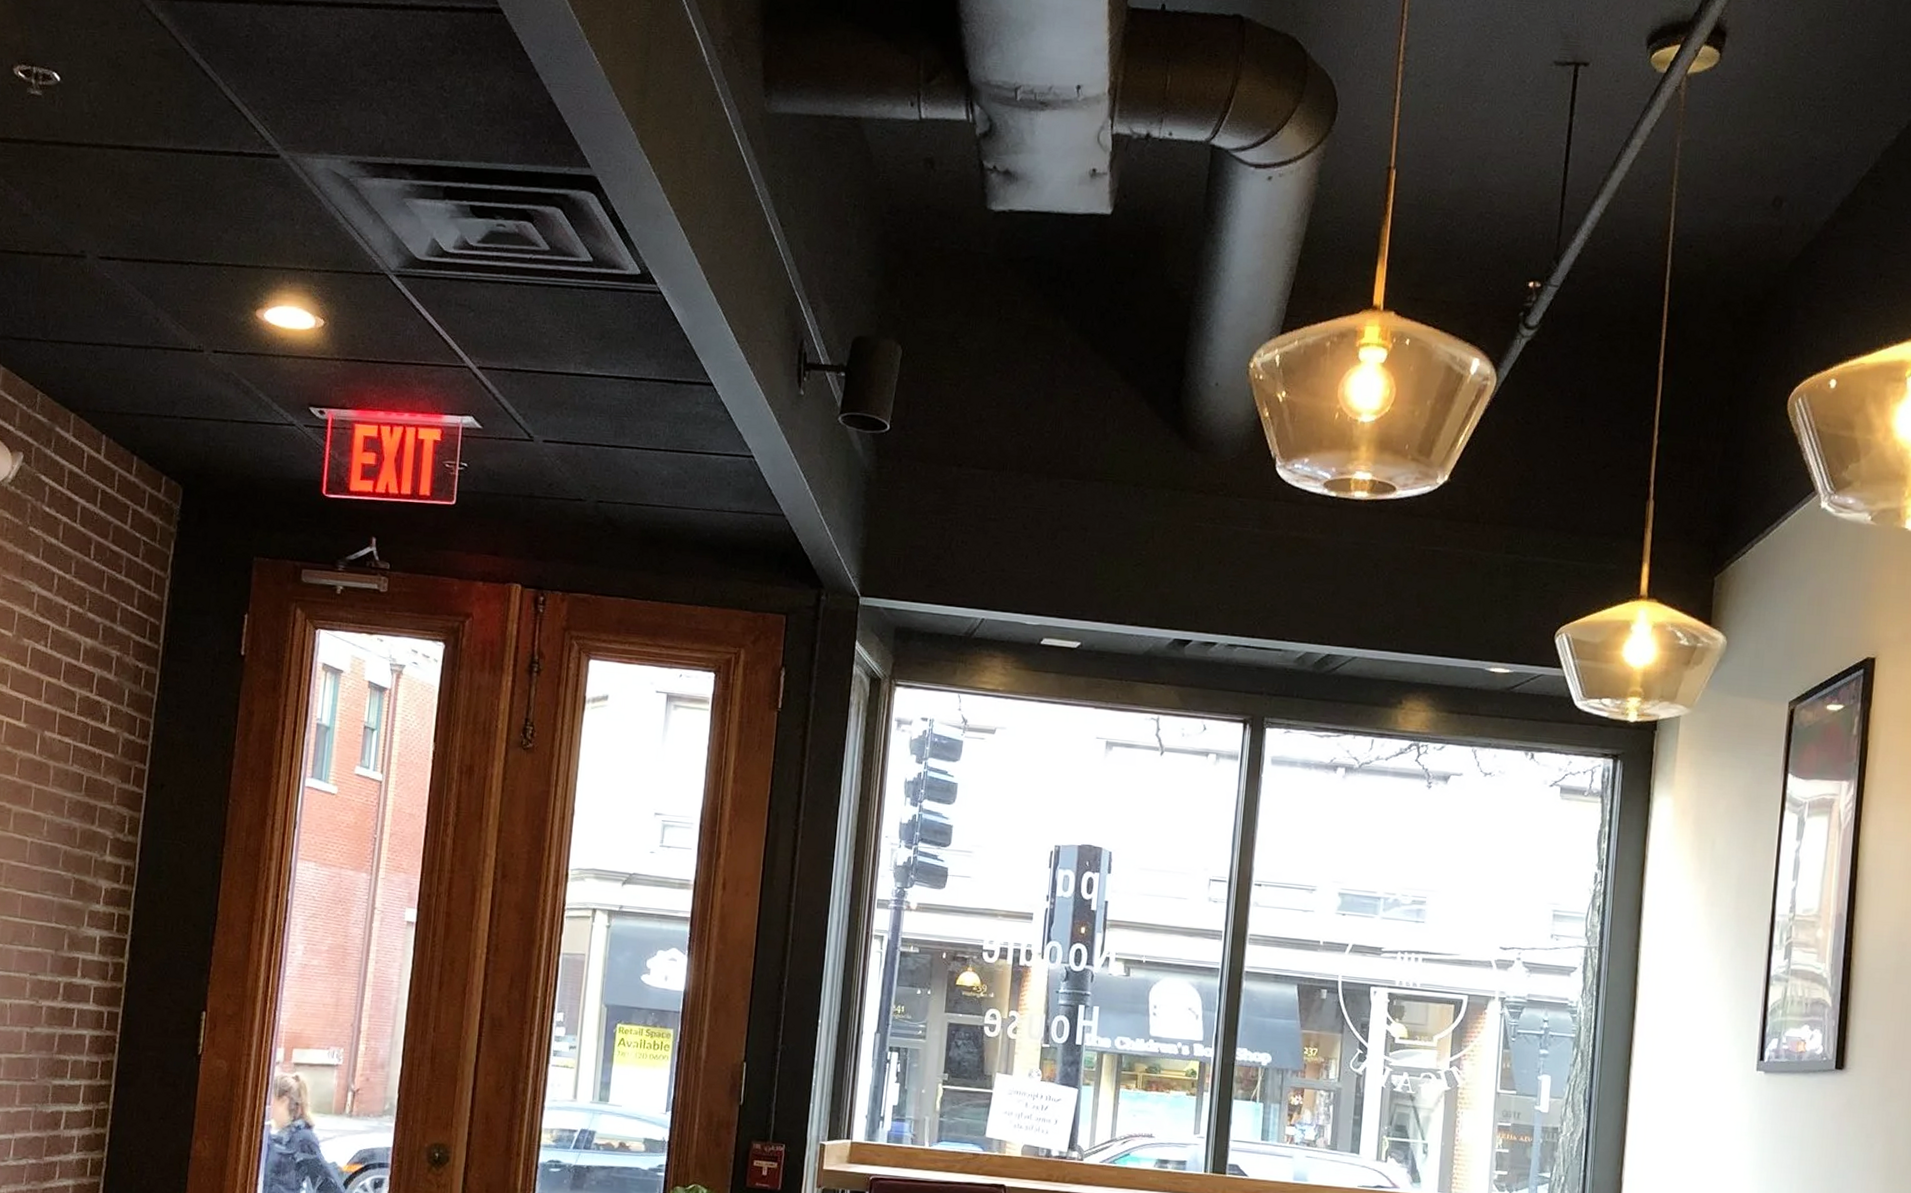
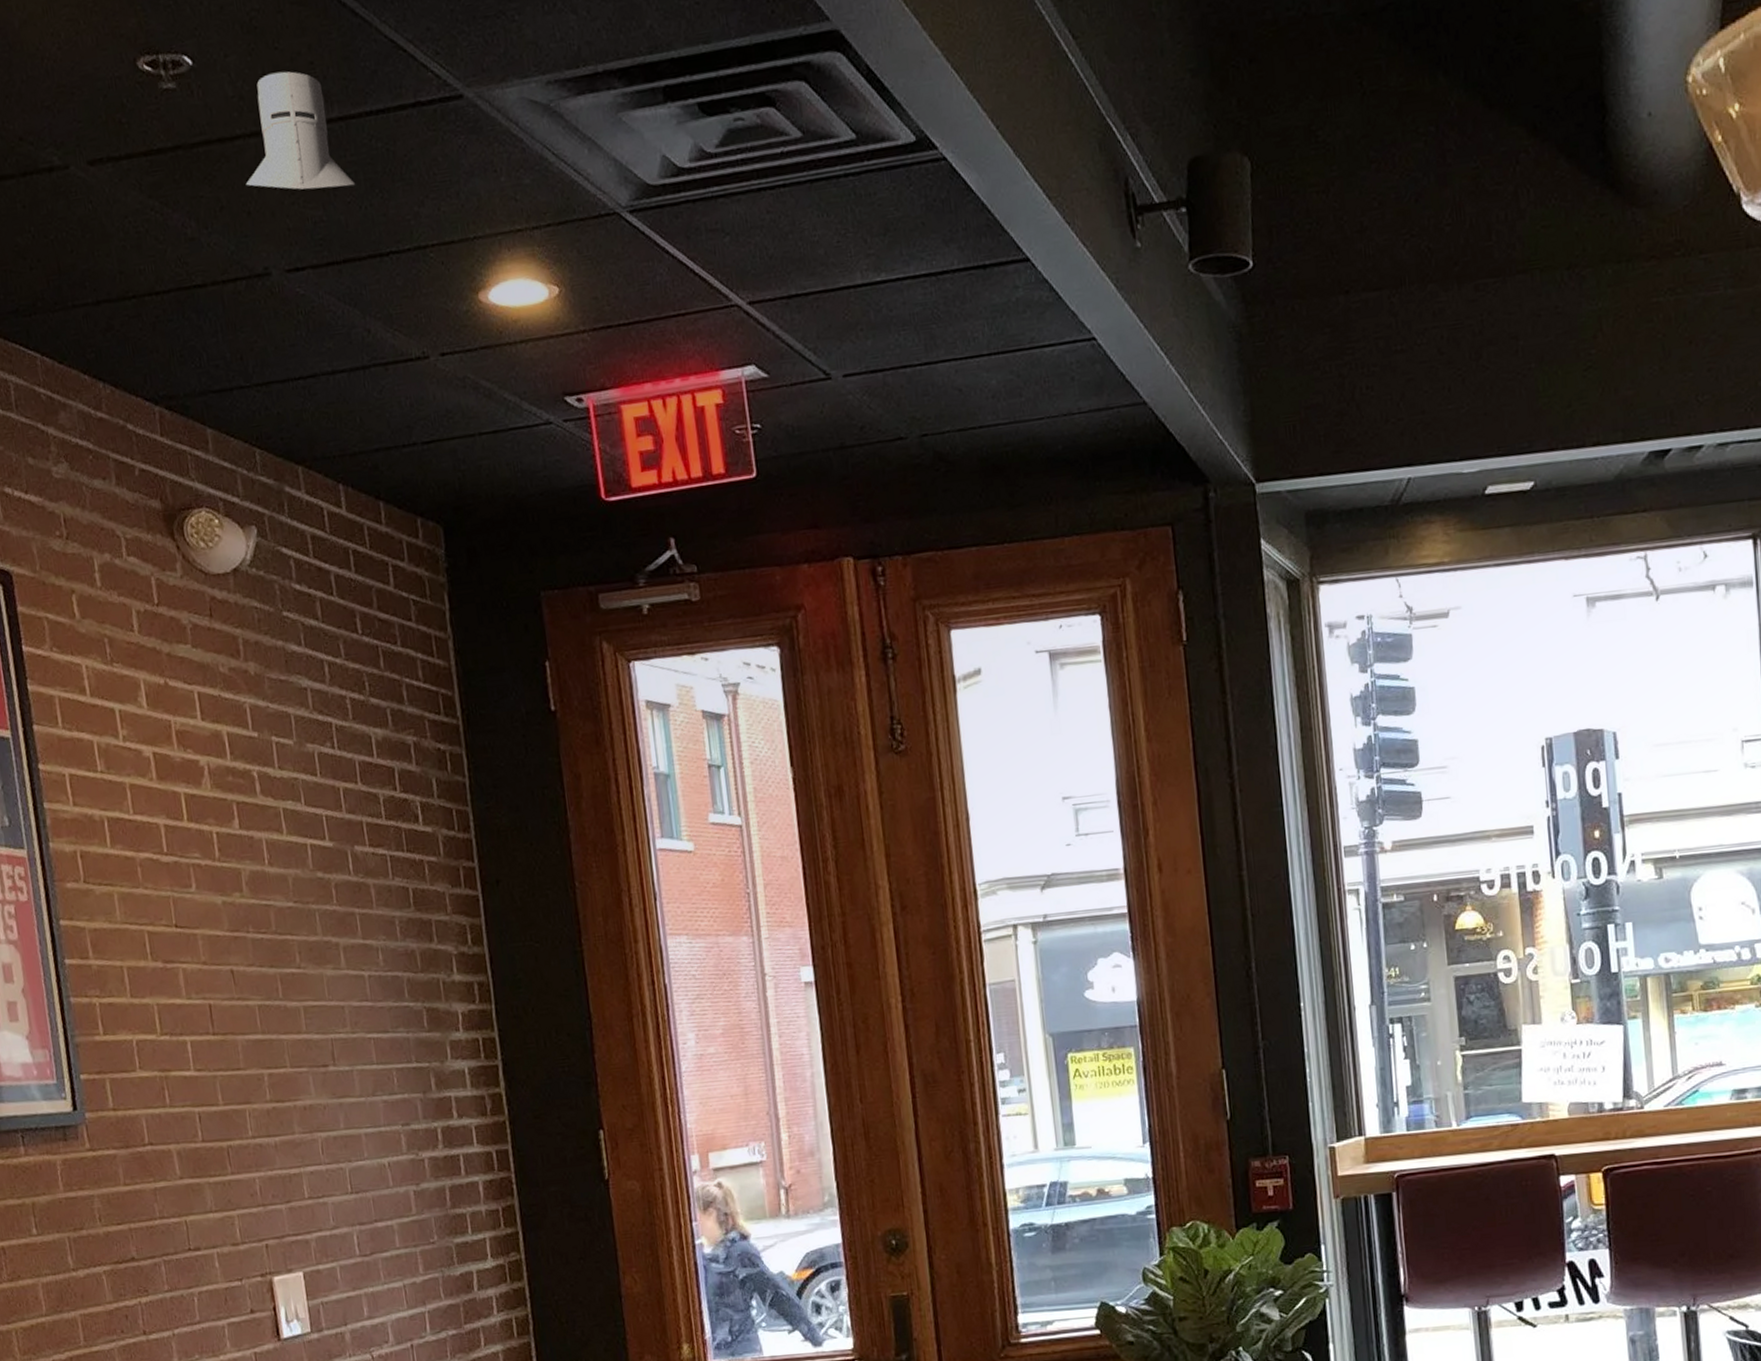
knight helmet: none [81,102,174,204] -> present [245,71,356,190]

